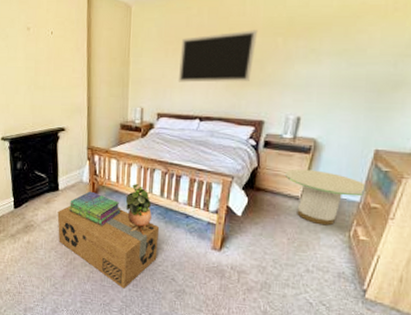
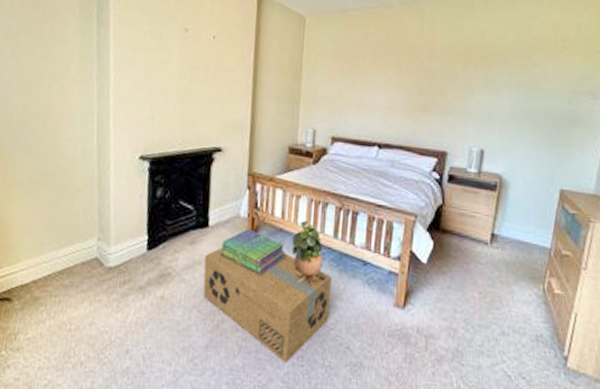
chalkboard: present [178,30,258,83] -> none [354,54,437,108]
side table: present [284,169,366,226] -> none [471,208,555,277]

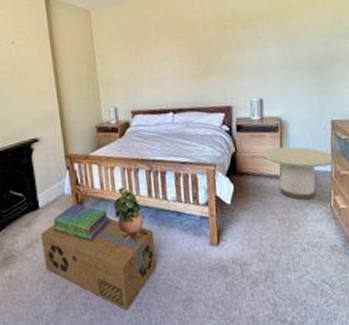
side table: none [471,208,555,277] -> present [261,146,332,200]

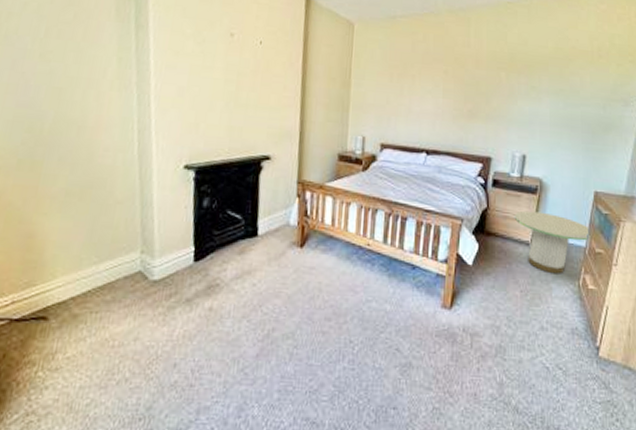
cardboard box: present [41,218,157,311] -> none [253,256,382,367]
stack of books: present [52,203,111,242] -> none [269,237,336,283]
potted plant: present [113,188,144,244] -> none [342,228,373,294]

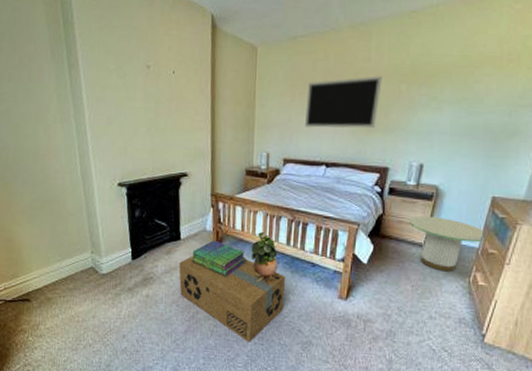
cardboard box: none [253,256,382,367] -> present [179,256,286,342]
stack of books: none [269,237,336,283] -> present [191,240,246,277]
potted plant: none [342,228,373,294] -> present [251,232,278,286]
chalkboard: none [403,62,482,115] -> present [304,76,383,129]

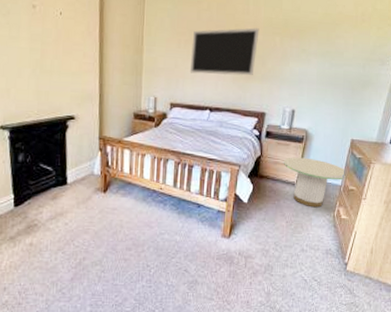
cardboard box: present [179,256,286,342] -> none [65,200,173,286]
stack of books: present [191,240,246,277] -> none [78,184,134,221]
potted plant: present [251,232,278,286] -> none [139,175,165,228]

